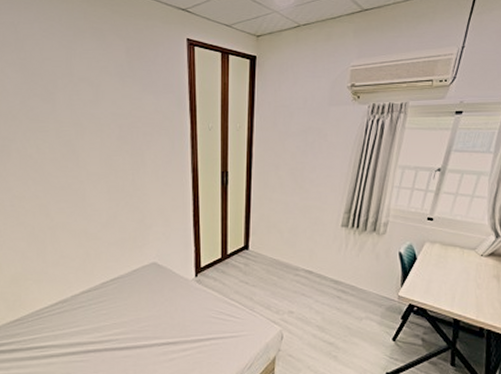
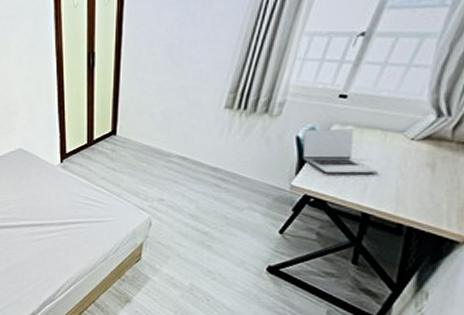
laptop: none [404,246,461,285] -> present [302,129,378,174]

